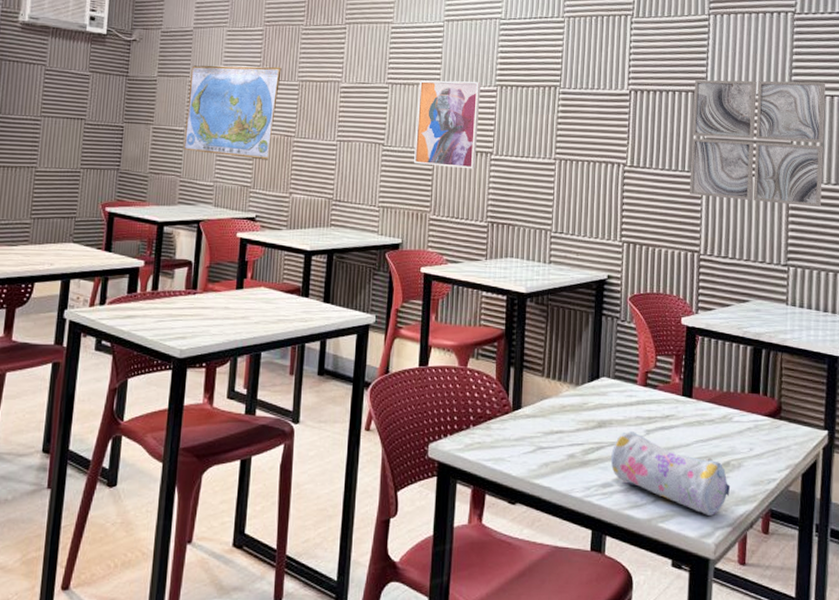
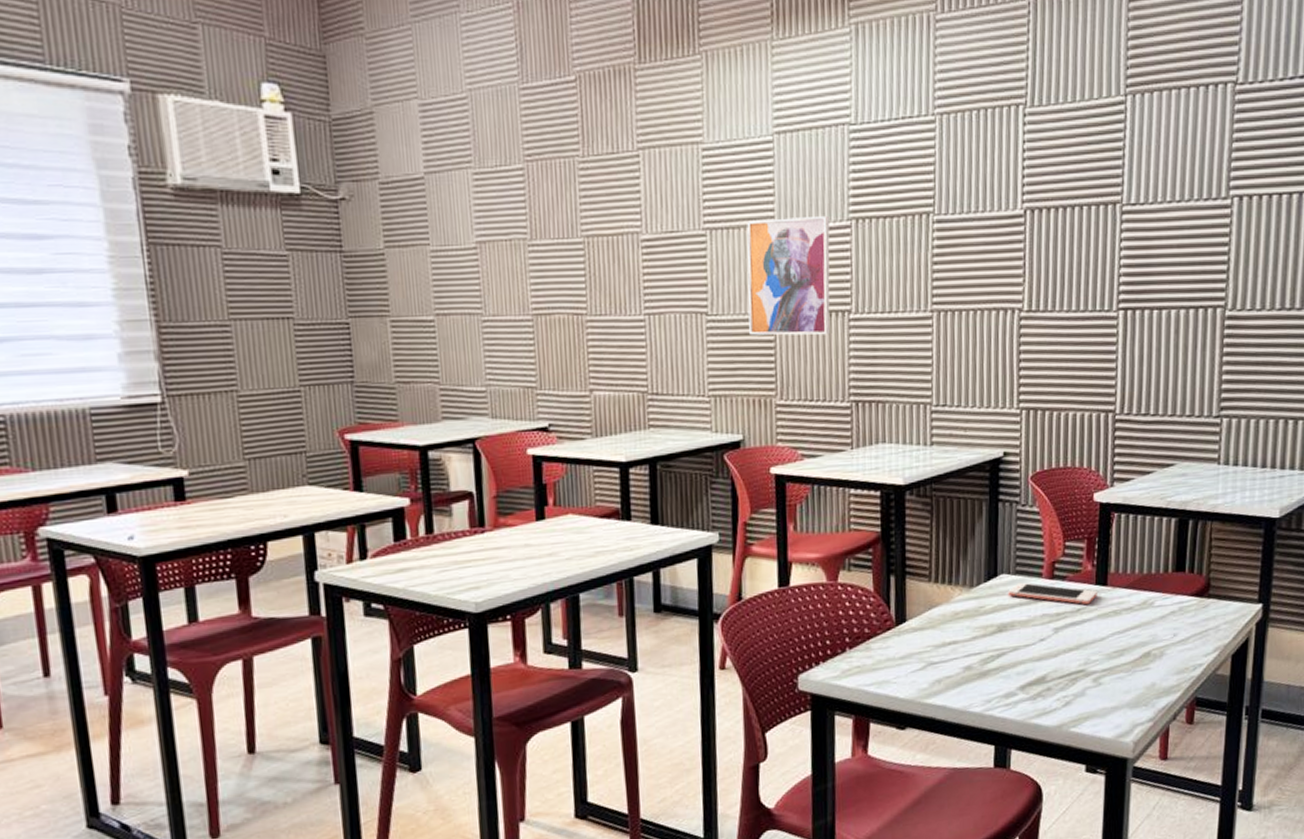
world map: present [183,64,282,160] -> none [431,219,558,351]
cell phone: none [608,386,684,413] -> present [1008,582,1097,605]
pencil case: present [610,431,731,516] -> none [1013,632,1152,713]
wall art: present [689,79,826,207] -> none [1101,175,1273,341]

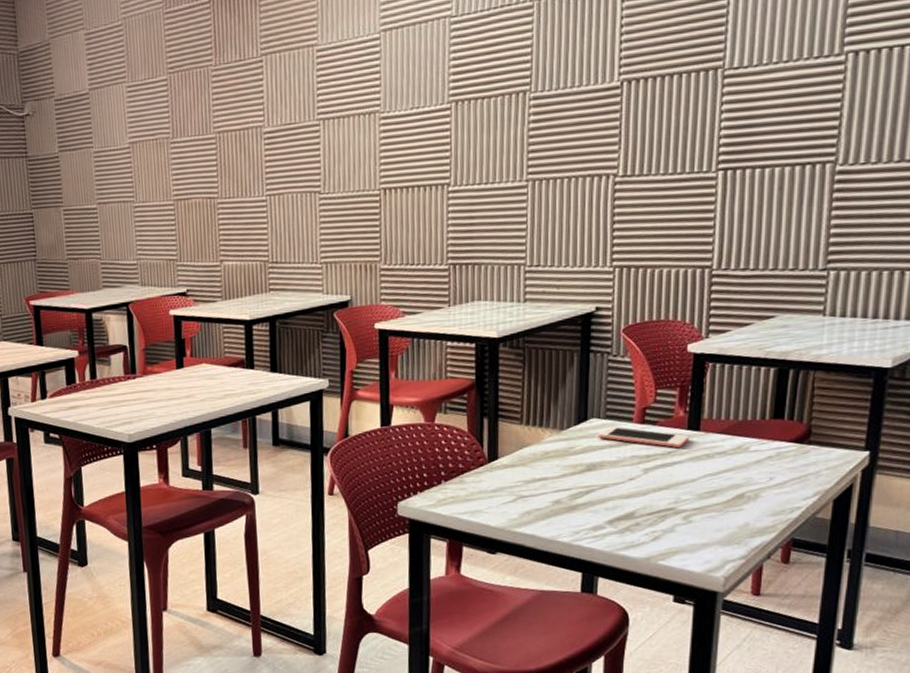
wall art: present [747,215,831,336] -> none [355,100,432,210]

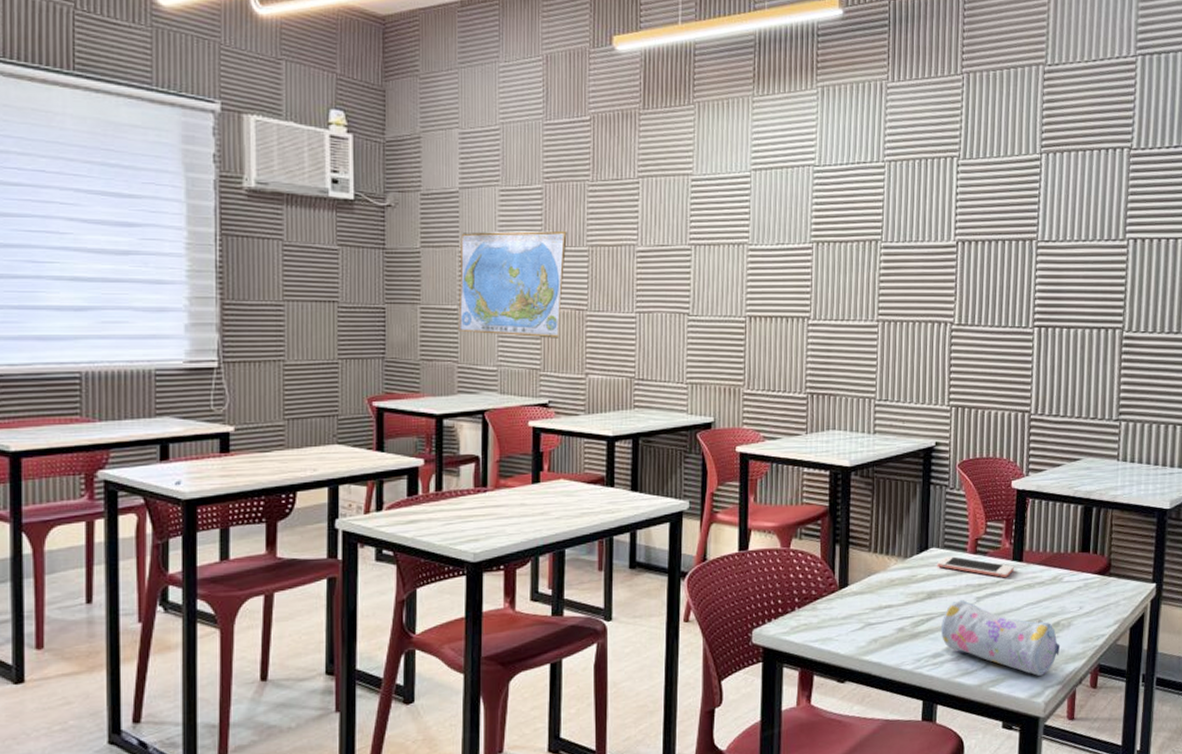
world map: none [94,120,194,230] -> present [458,230,567,338]
pencil case: none [602,472,745,550] -> present [940,600,1061,676]

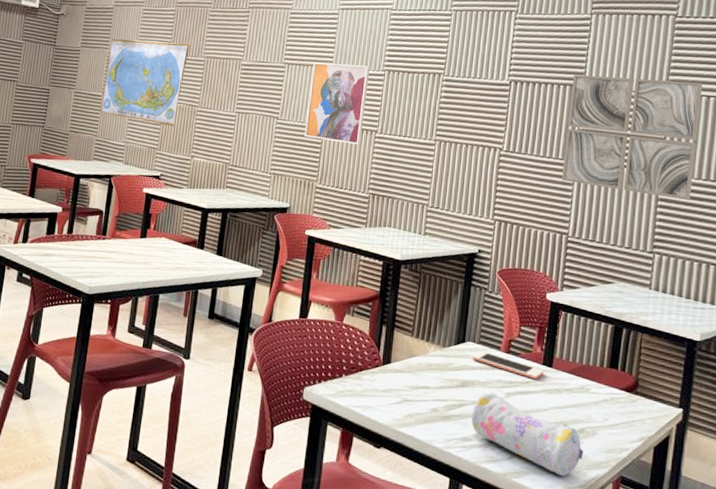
wall art: none [723,238,795,337] -> present [305,62,371,145]
wall art: none [1019,223,1162,357] -> present [561,74,703,200]

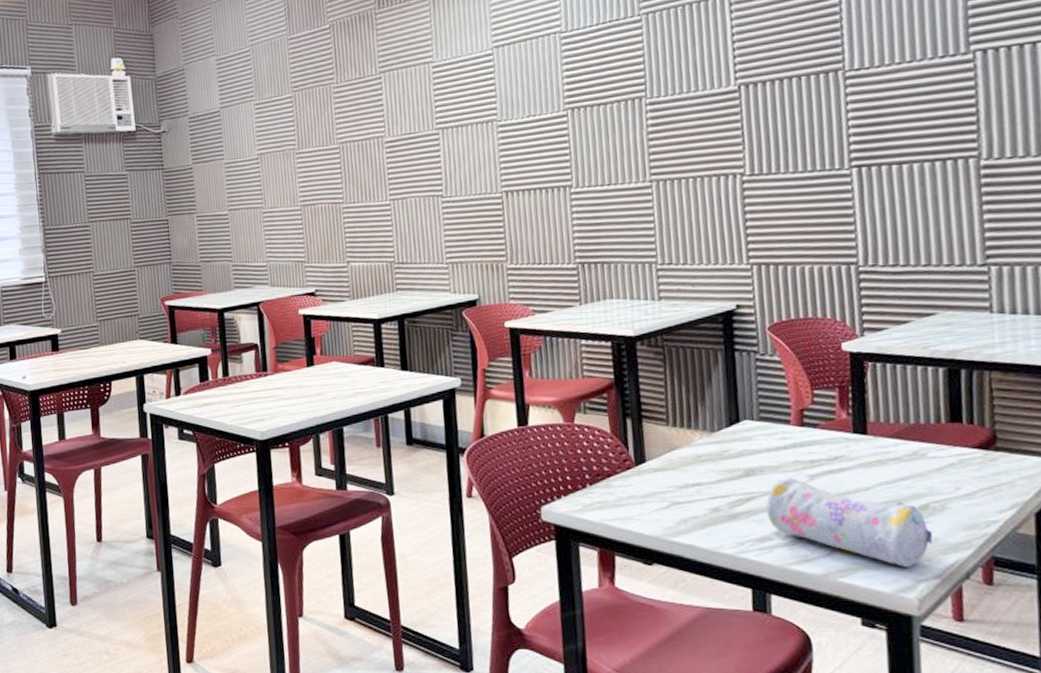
world map: present [100,38,190,126] -> none [225,132,320,234]
wall art: present [305,62,371,145] -> none [473,108,554,212]
cell phone: present [472,351,544,380] -> none [753,428,857,454]
wall art: present [561,74,703,200] -> none [826,26,1032,197]

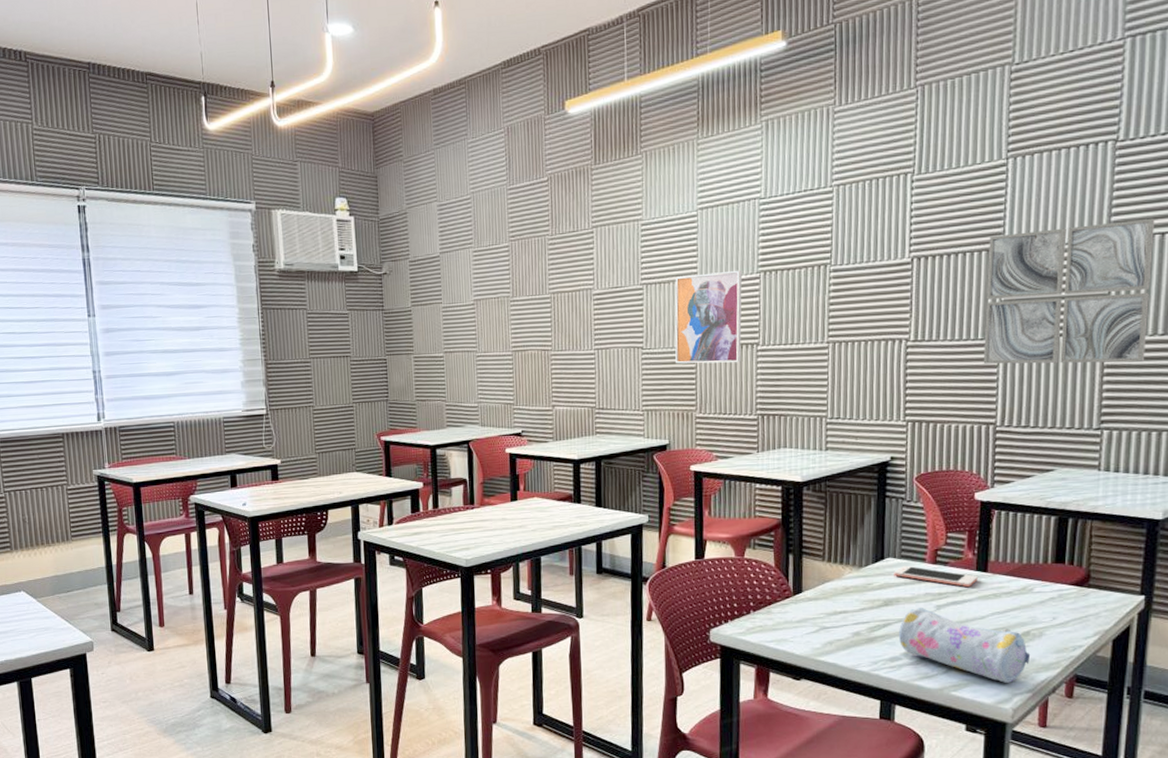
wall art: none [473,108,554,212] -> present [675,270,743,364]
cell phone: none [753,428,857,454] -> present [894,565,978,588]
wall art: none [826,26,1032,197] -> present [983,218,1155,364]

